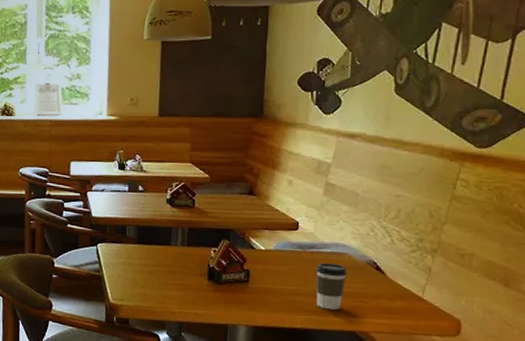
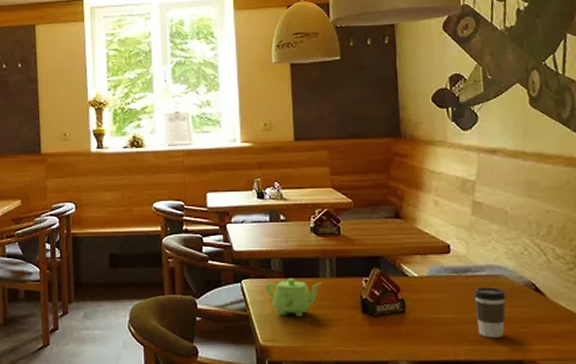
teapot: none [119,244,173,280] -> present [265,277,323,317]

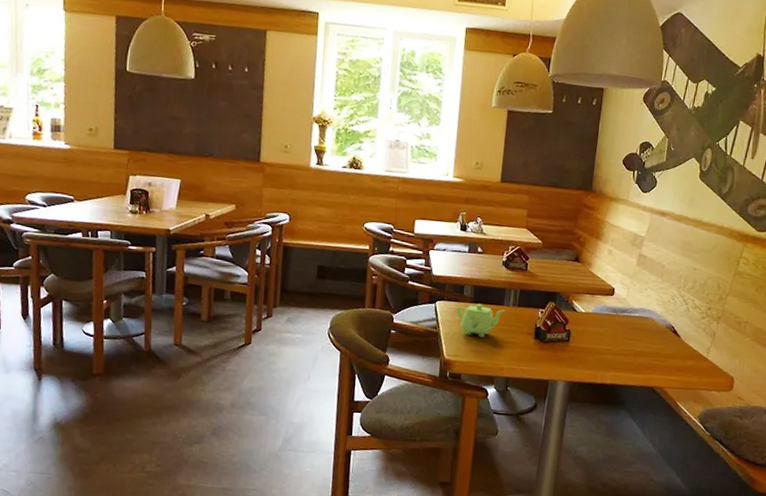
coffee cup: present [474,287,506,339] -> none [624,325,651,368]

